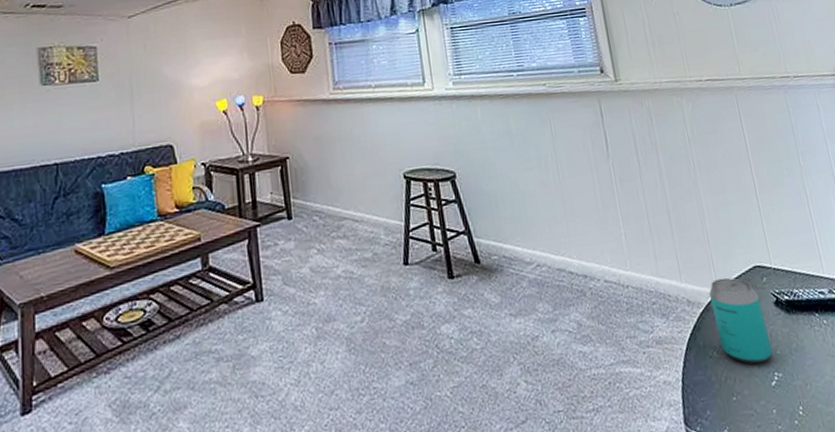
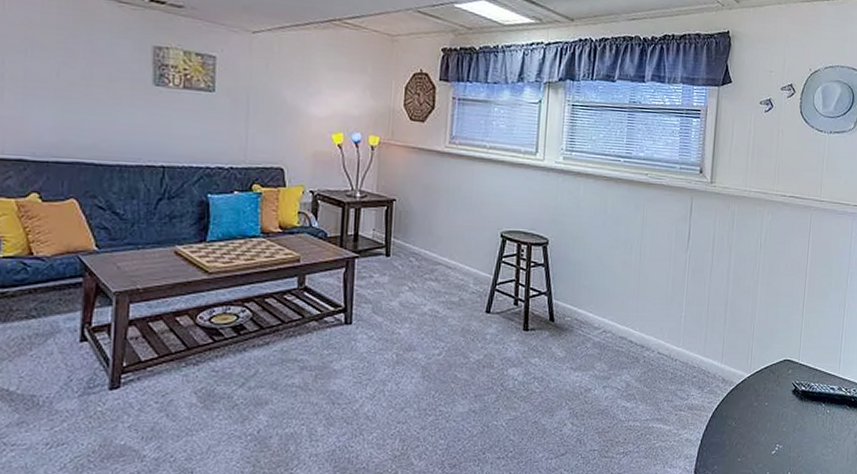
beverage can: present [709,277,773,365] -> none [740,365,782,436]

